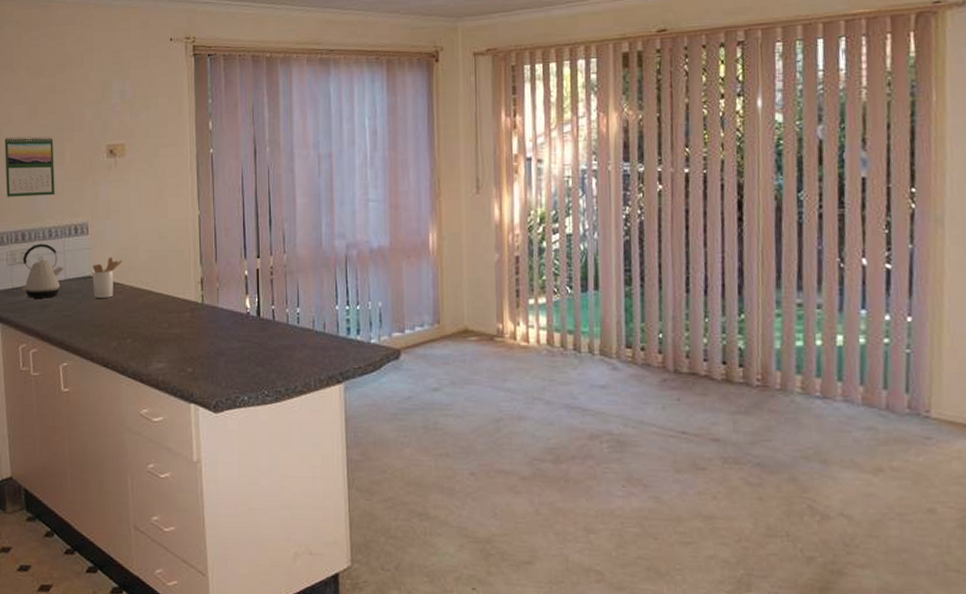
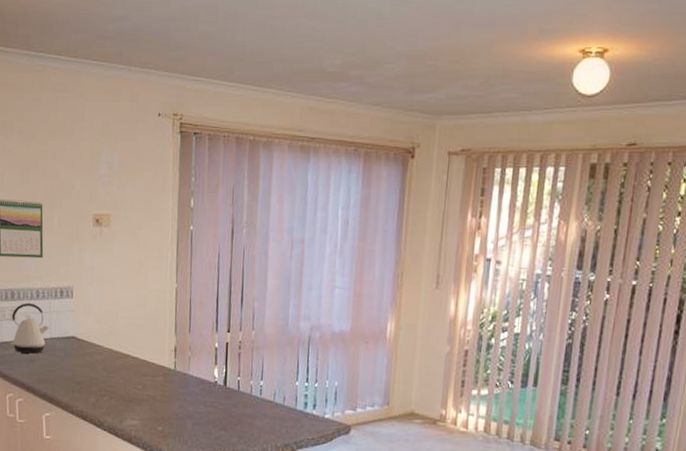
utensil holder: present [92,257,123,298] -> none [75,320,104,358]

